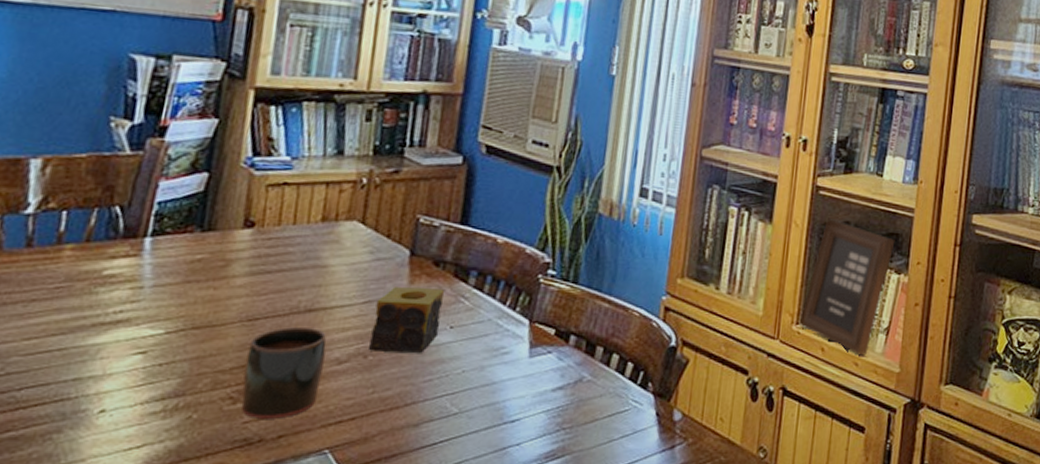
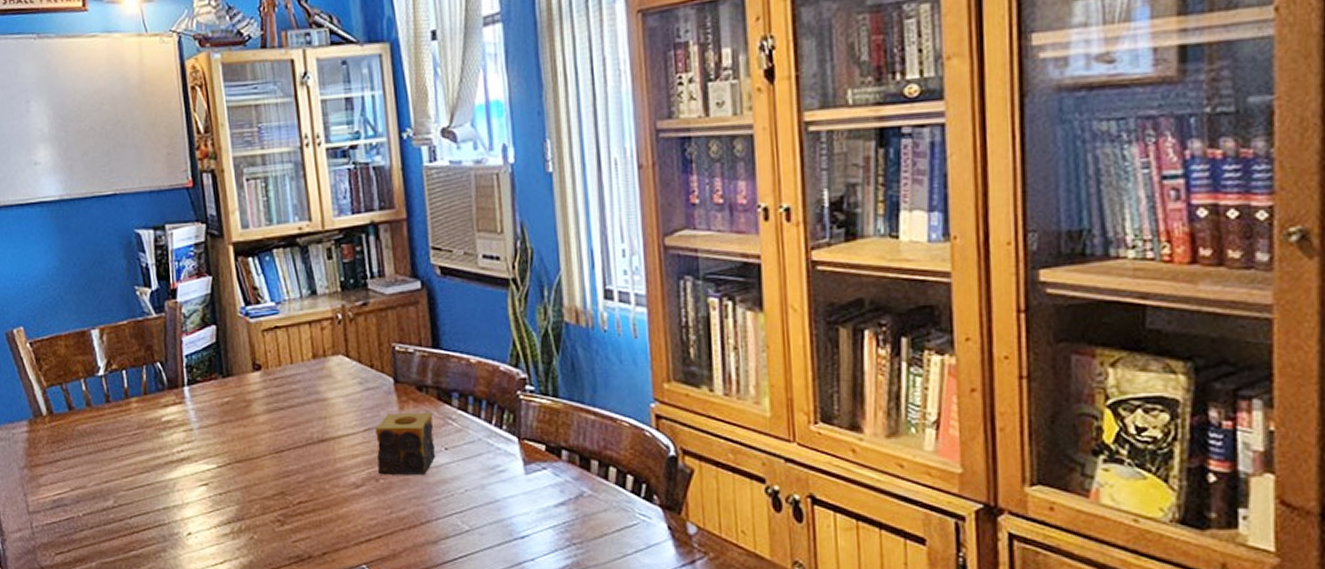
mug: present [241,327,327,419] -> none [282,456,346,538]
picture frame: present [799,219,895,355] -> none [817,297,930,454]

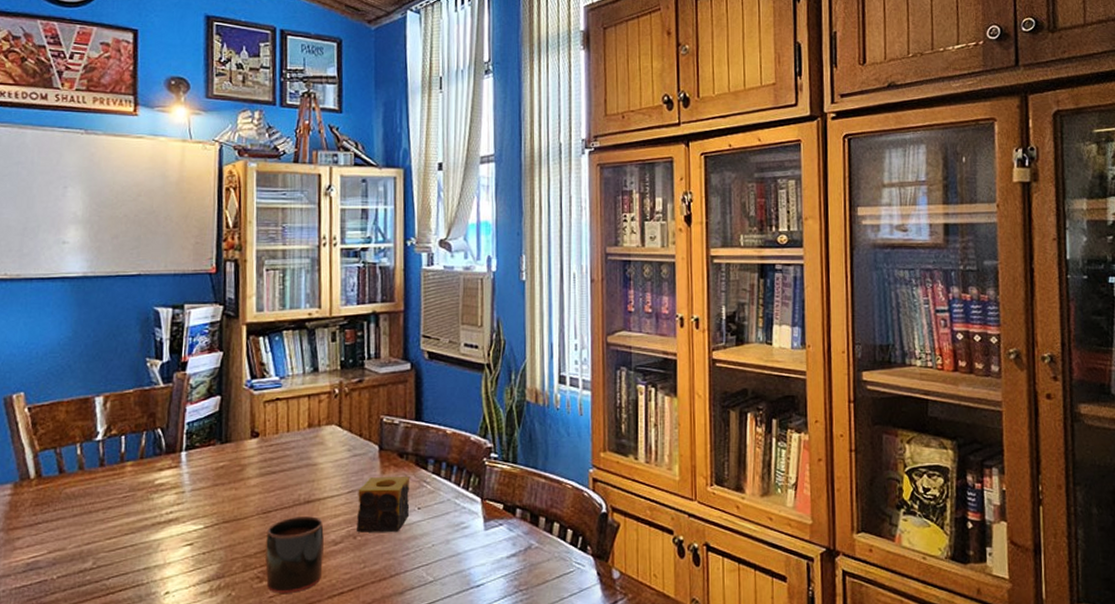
mug: none [282,456,346,538] -> present [265,516,325,593]

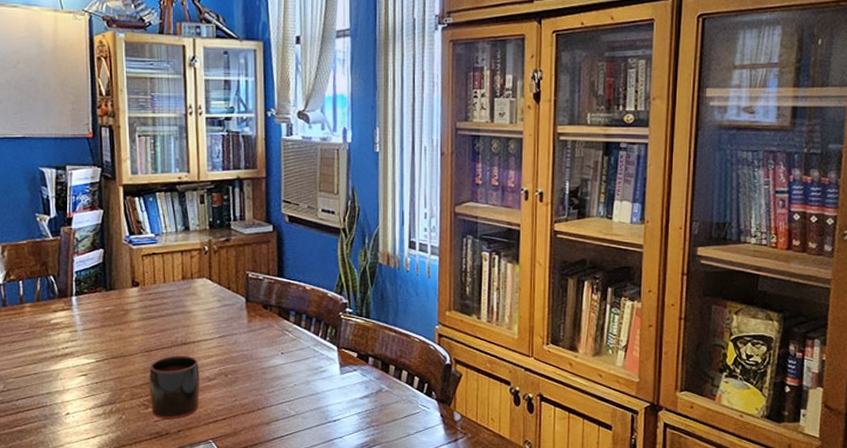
candle: present [357,477,410,533] -> none [228,325,274,372]

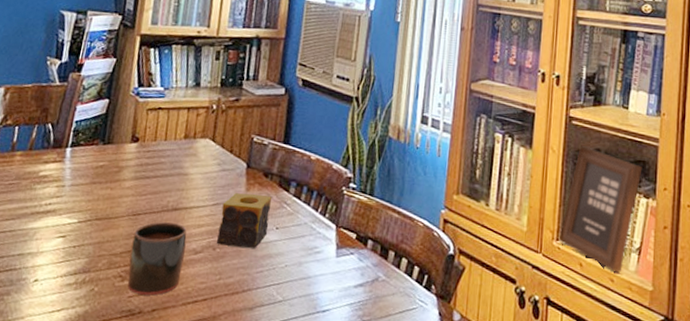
candle: none [228,325,274,372] -> present [217,193,271,248]
picture frame: none [549,258,627,368] -> present [558,146,643,272]

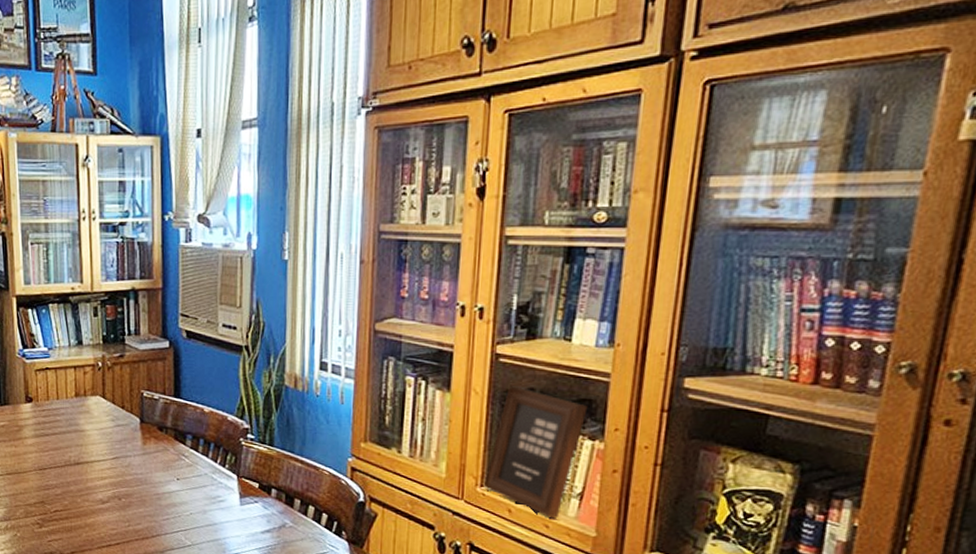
mug: present [127,222,187,296] -> none [43,475,94,540]
candle: present [217,193,271,248] -> none [121,447,170,498]

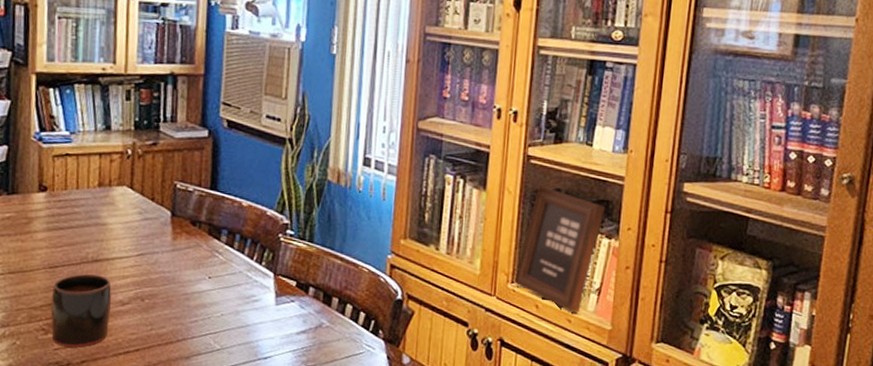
mug: none [43,475,94,540] -> present [51,274,112,348]

